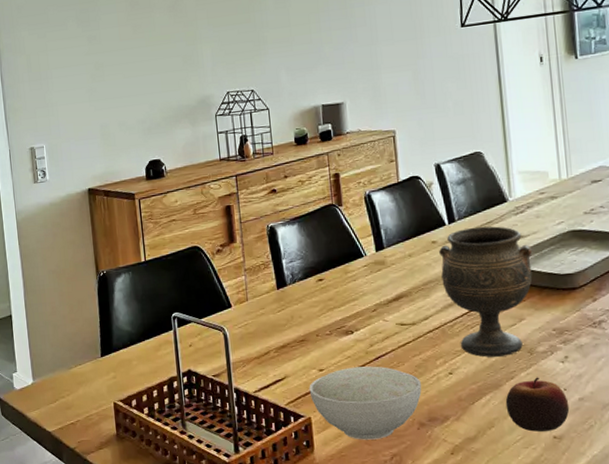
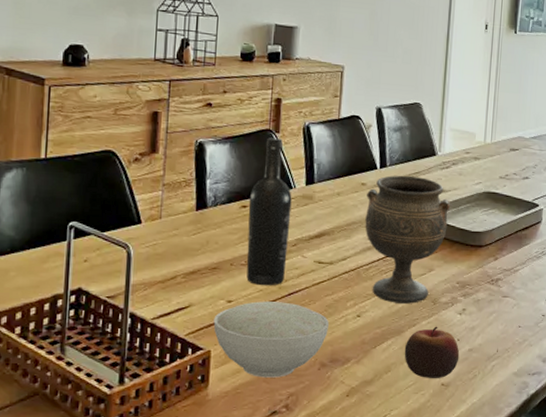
wine bottle: none [323,211,370,353] -> present [246,137,292,286]

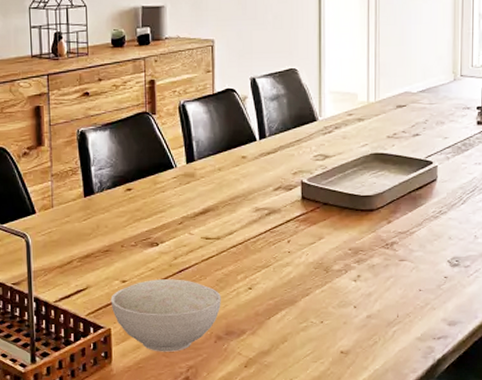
wine bottle: present [246,137,292,286] -> none [132,119,175,265]
goblet: present [365,175,451,304] -> none [248,144,337,274]
apple: present [404,326,460,378] -> none [299,294,358,347]

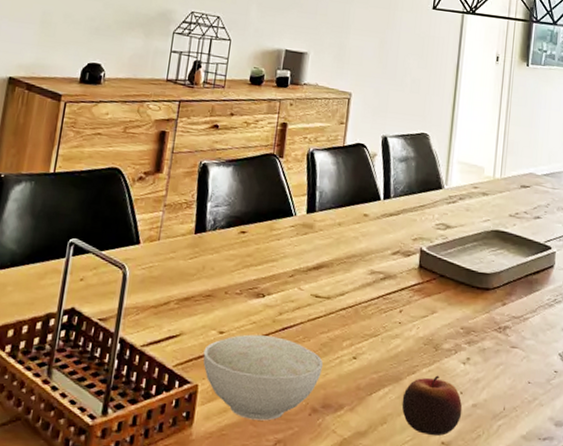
apple: none [299,294,358,347] -> present [401,375,463,436]

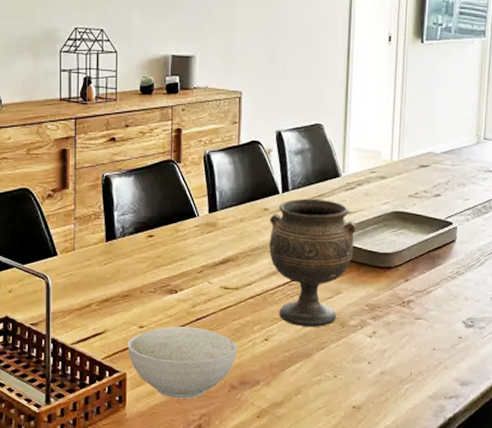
goblet: none [365,207,457,349] -> present [269,198,357,327]
apple: present [401,375,463,436] -> none [313,349,371,401]

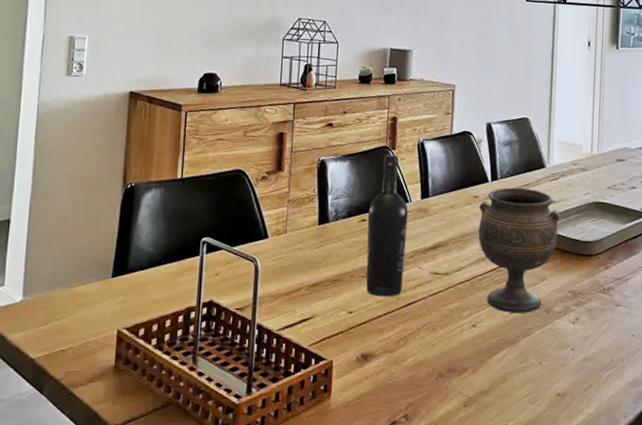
bowl: present [127,326,237,399] -> none [335,312,445,388]
wine bottle: none [154,168,196,312] -> present [366,154,408,297]

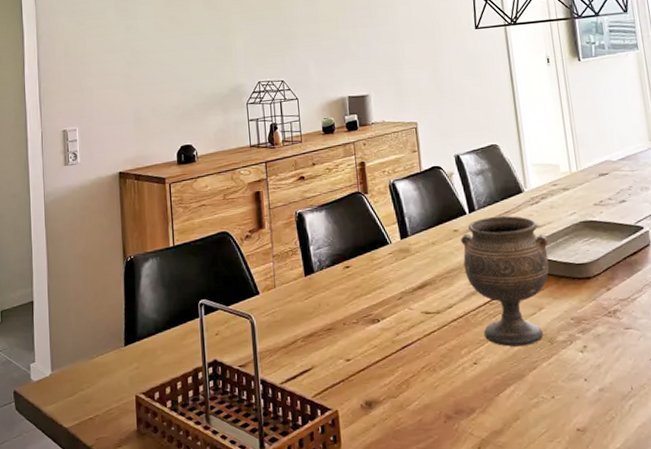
wine bottle: present [366,154,408,297] -> none [350,198,396,342]

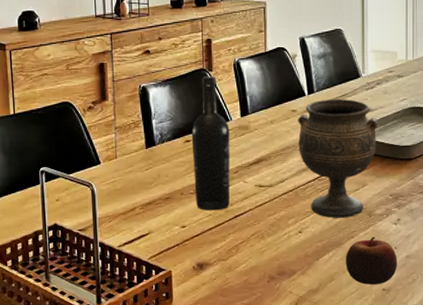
wine bottle: none [350,198,396,342] -> present [191,76,230,211]
apple: none [529,367,591,424] -> present [345,236,398,285]

